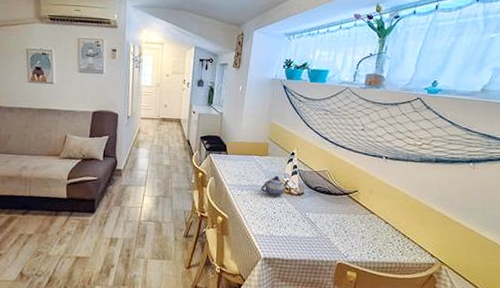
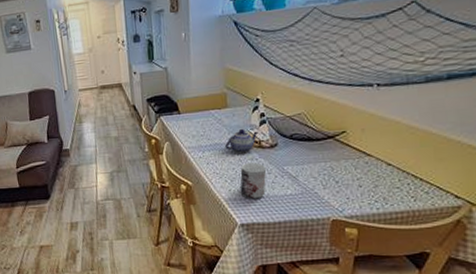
mug: none [267,205,292,238] -> present [240,163,267,199]

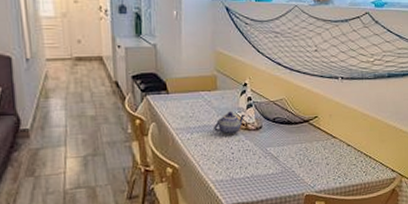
mug: present [240,163,267,199] -> none [226,144,252,180]

